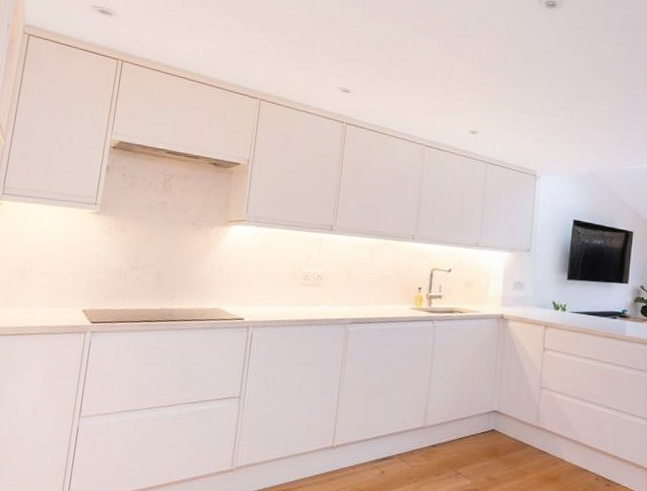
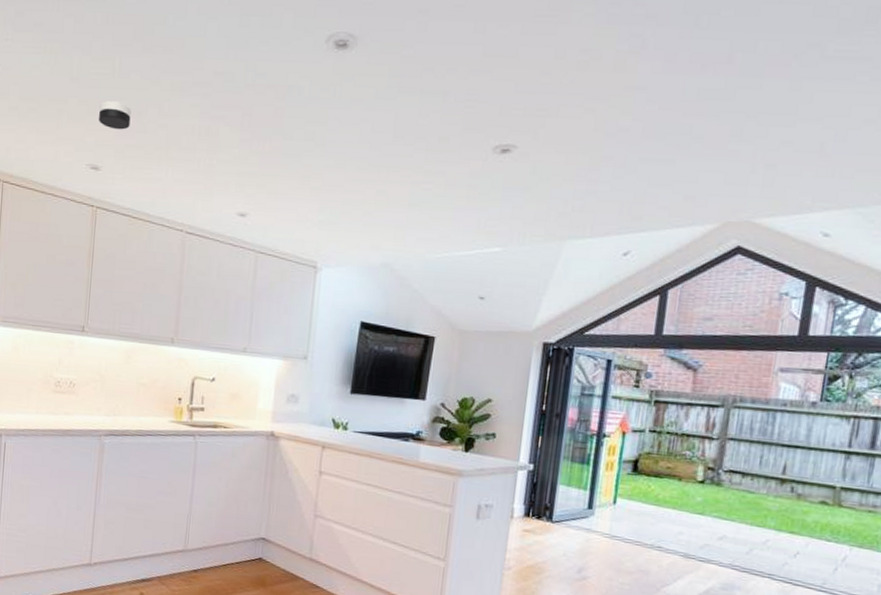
smoke detector: none [350,37,379,61] -> present [98,101,131,130]

